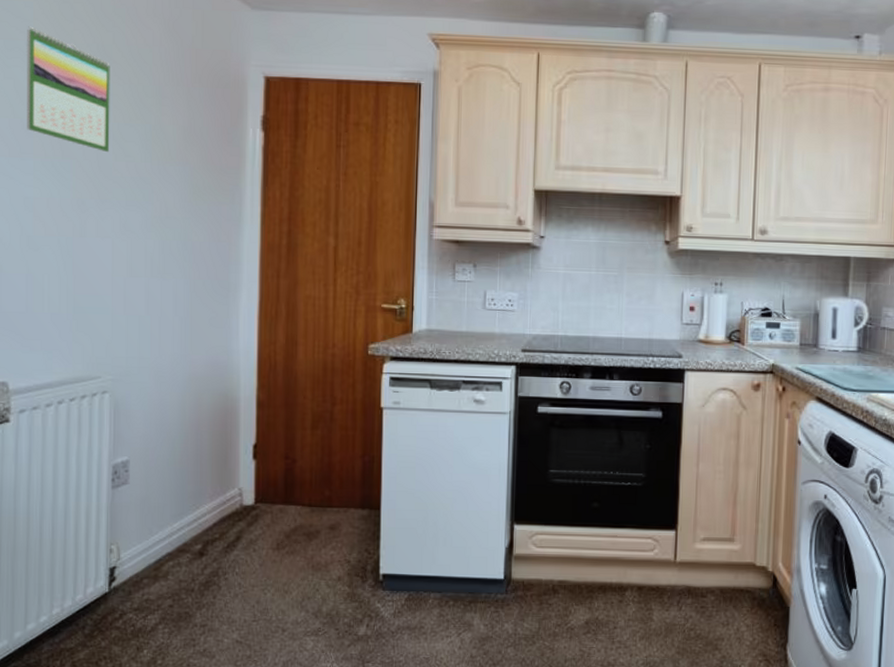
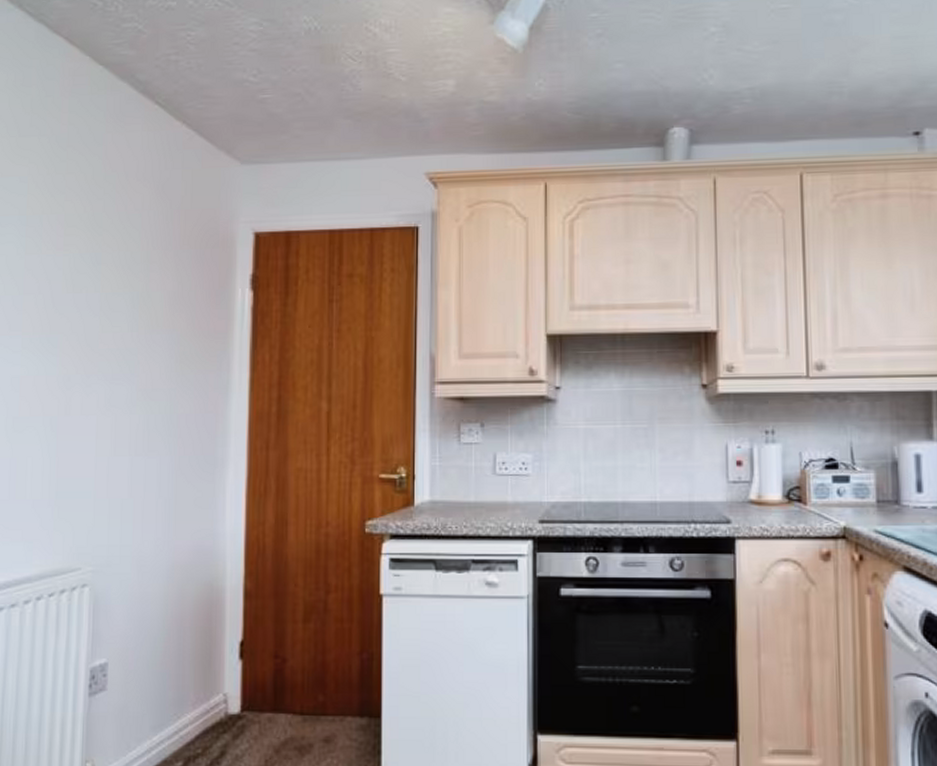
calendar: present [27,26,110,153] -> none [17,201,100,325]

